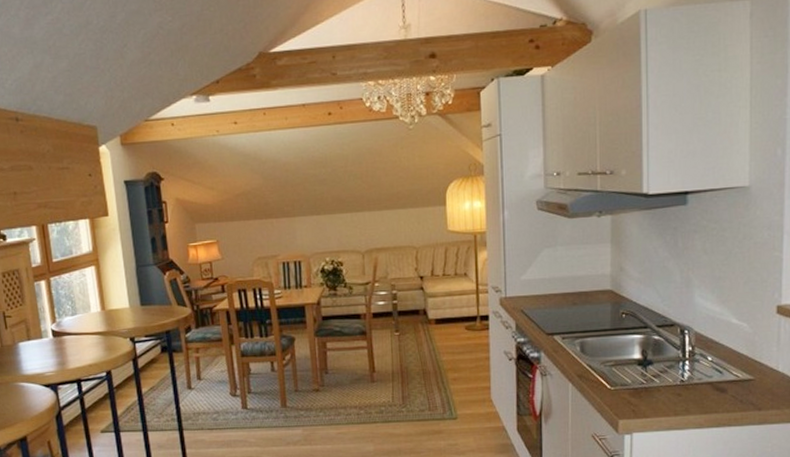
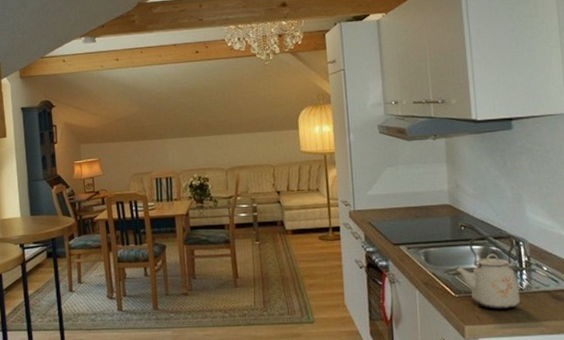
kettle: none [611,322,681,402] -> present [454,234,521,309]

